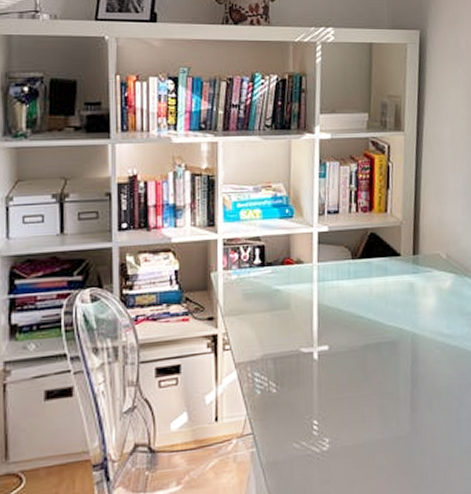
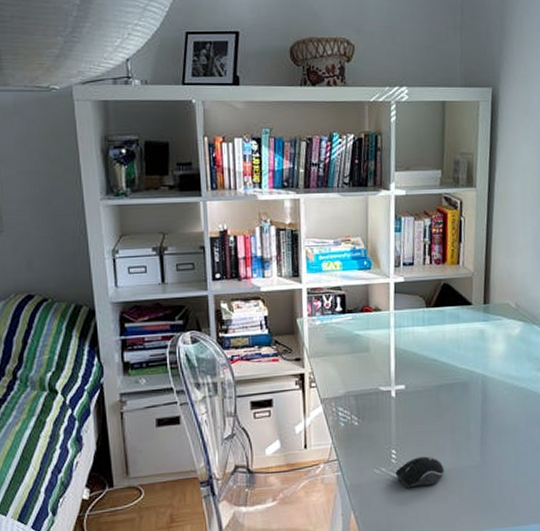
computer mouse: none [317,426,371,465] -> present [395,456,445,488]

